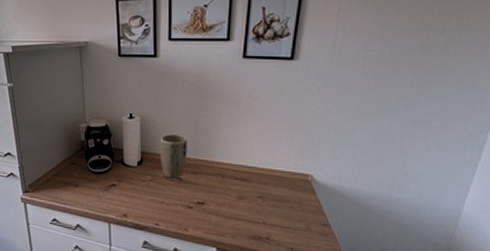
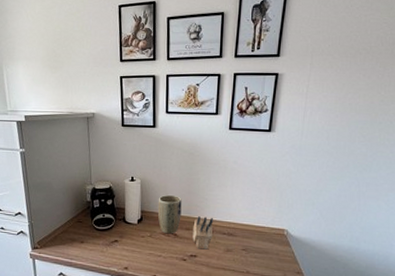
knife block: none [199,158,225,197] -> present [192,216,214,250]

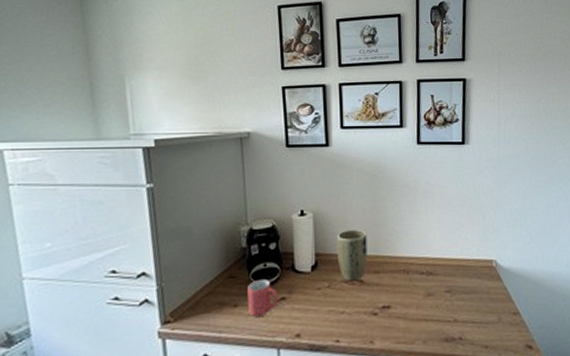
mug: none [90,226,113,251] -> present [247,279,279,316]
knife block: present [192,216,214,250] -> none [382,253,409,298]

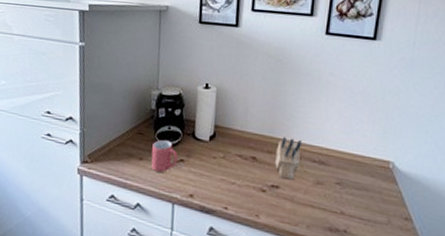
plant pot: present [336,229,367,282] -> none [234,107,265,157]
knife block: none [382,253,409,298] -> present [274,137,303,180]

